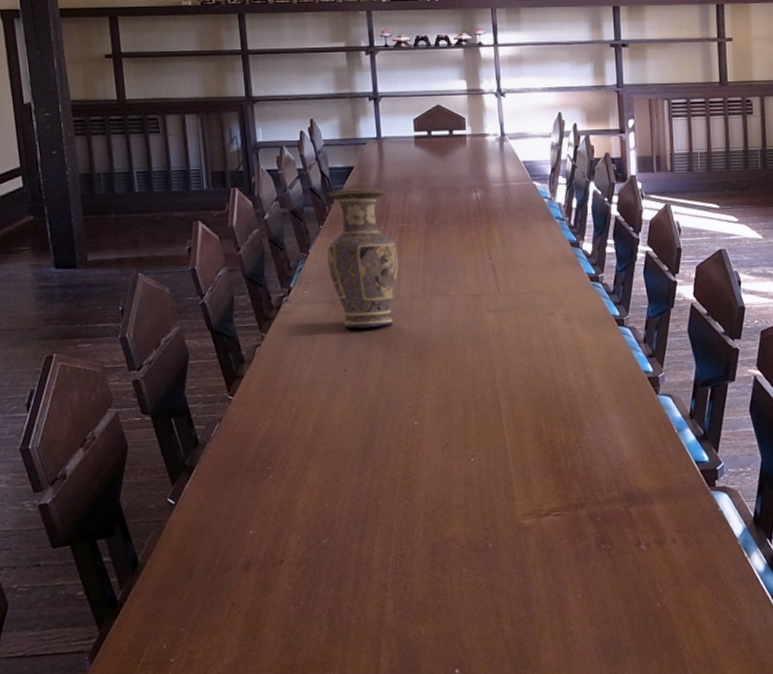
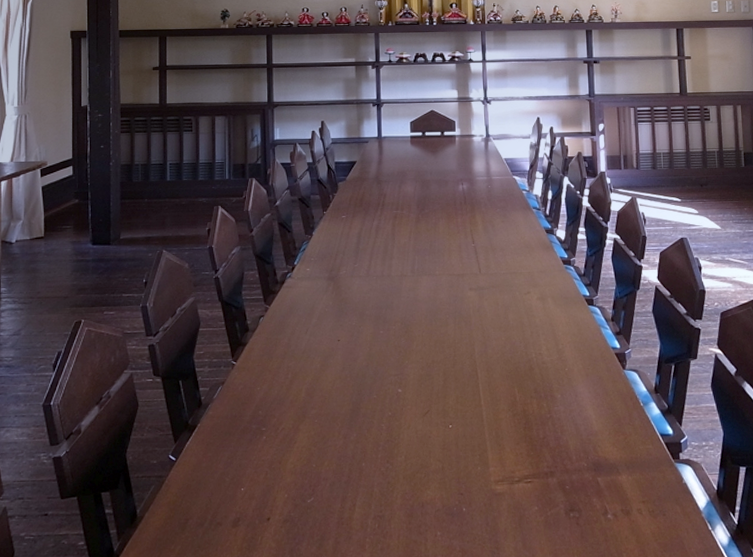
vase: present [326,189,399,329] -> none [328,180,392,303]

